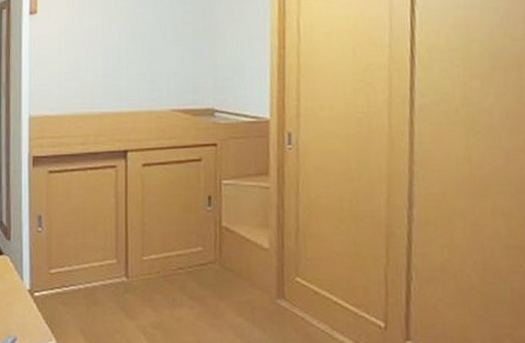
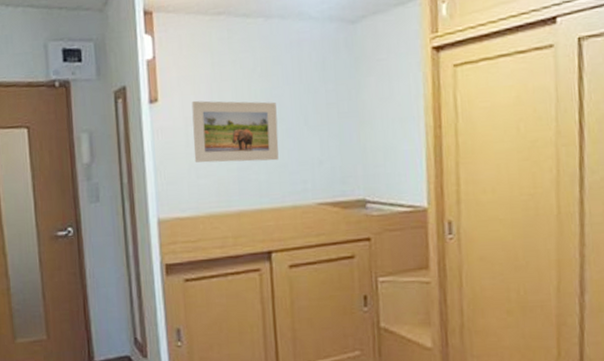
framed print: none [65,14,140,70] -> present [191,100,279,163]

